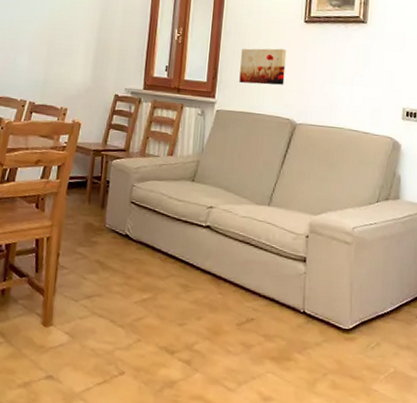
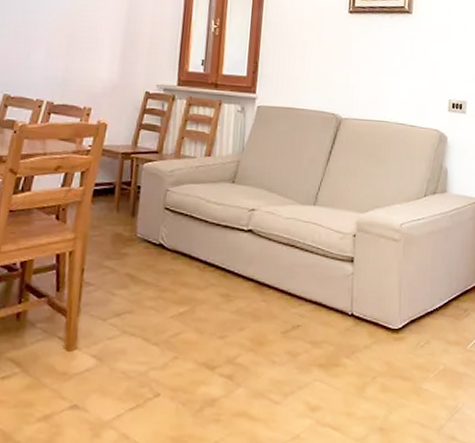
wall art: present [239,48,287,85] -> none [281,40,331,79]

